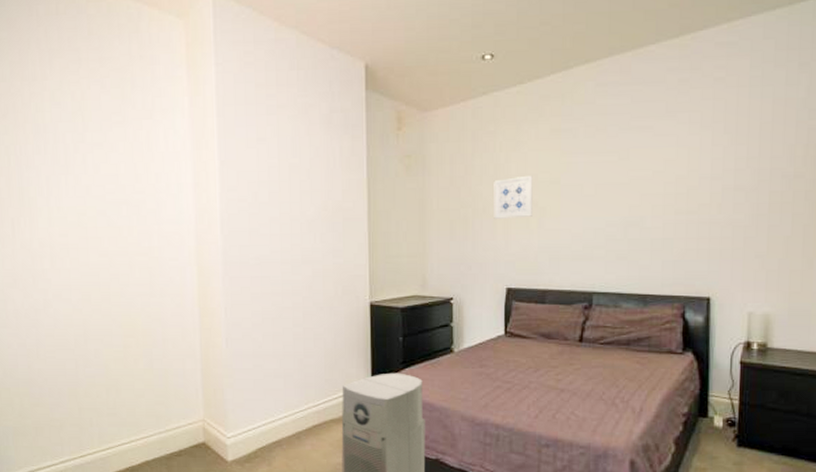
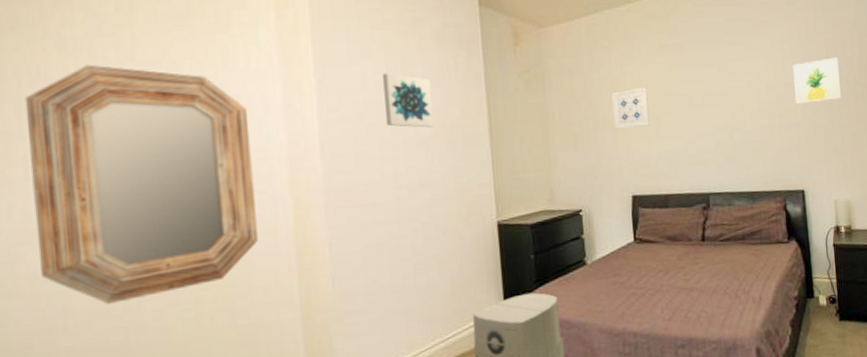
home mirror: none [12,145,170,340] -> present [24,64,258,304]
wall art: none [275,156,318,209] -> present [383,73,435,128]
wall art: none [711,145,775,199] -> present [793,57,841,104]

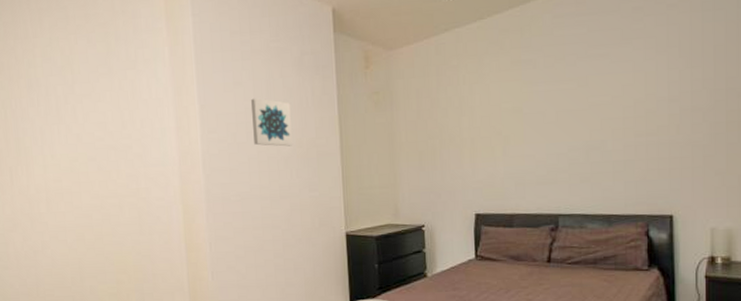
home mirror: present [24,64,258,304] -> none [9,98,158,278]
wall art: present [612,87,650,129] -> none [459,105,497,148]
wall art: present [793,57,841,104] -> none [669,66,730,121]

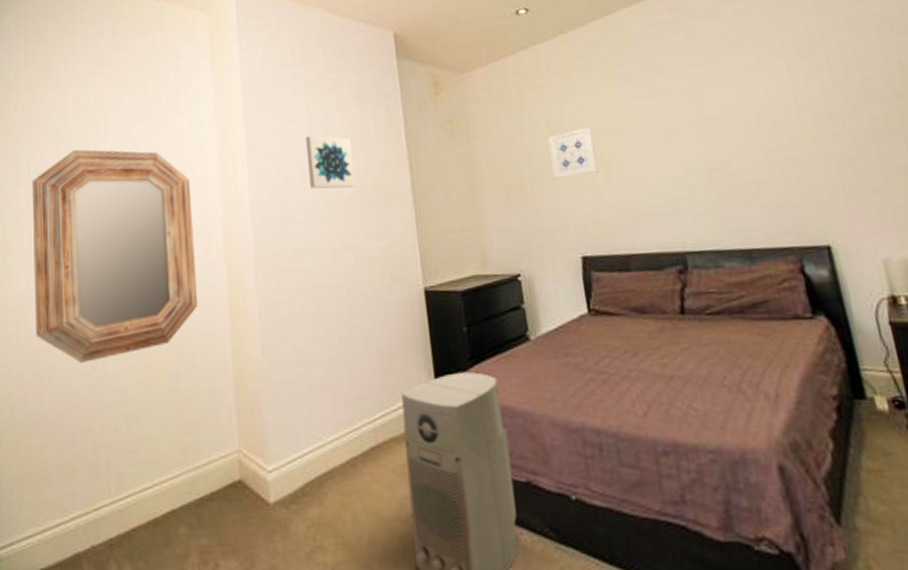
home mirror: none [9,98,158,278] -> present [32,149,198,363]
wall art: none [459,105,497,148] -> present [548,127,598,179]

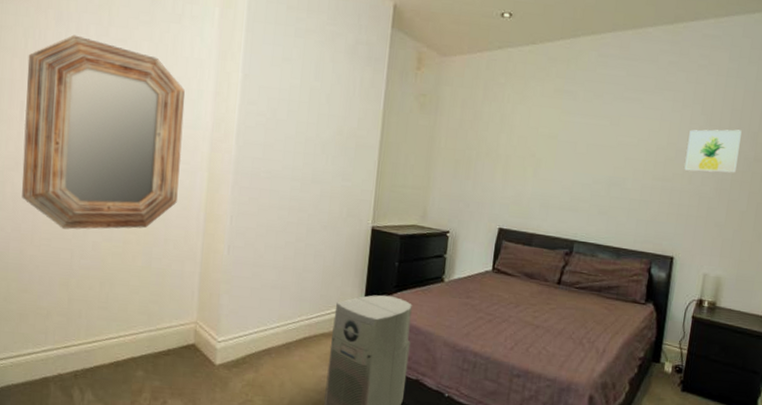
wall art: present [306,135,356,189] -> none [294,77,337,132]
wall art: present [548,127,598,179] -> none [495,127,534,166]
wall art: none [792,65,875,132] -> present [684,129,742,173]

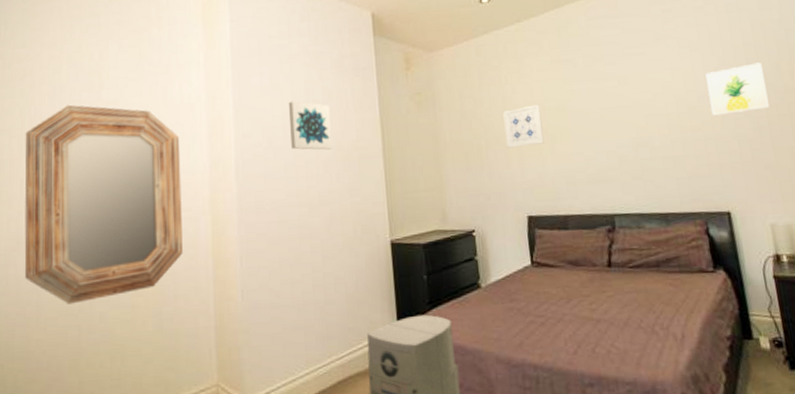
wall art: none [294,77,337,132] -> present [289,101,333,150]
wall art: none [495,127,534,166] -> present [503,104,544,148]

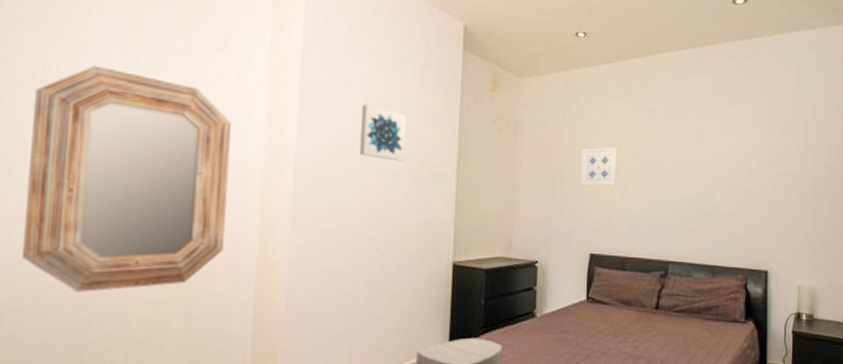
wall art: present [705,62,770,116] -> none [768,139,817,183]

